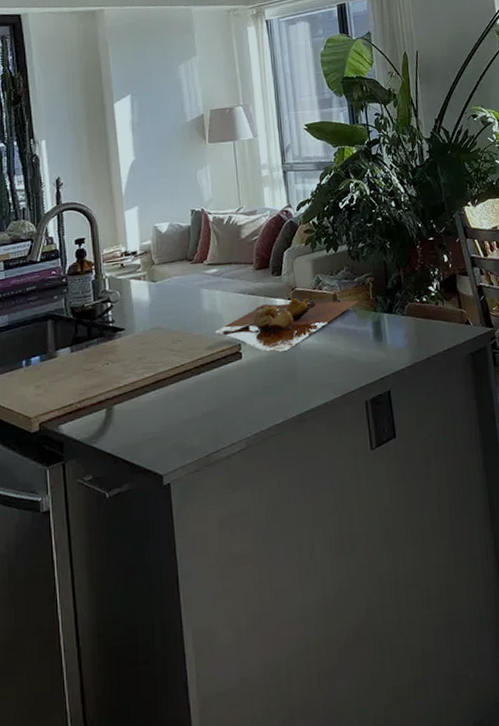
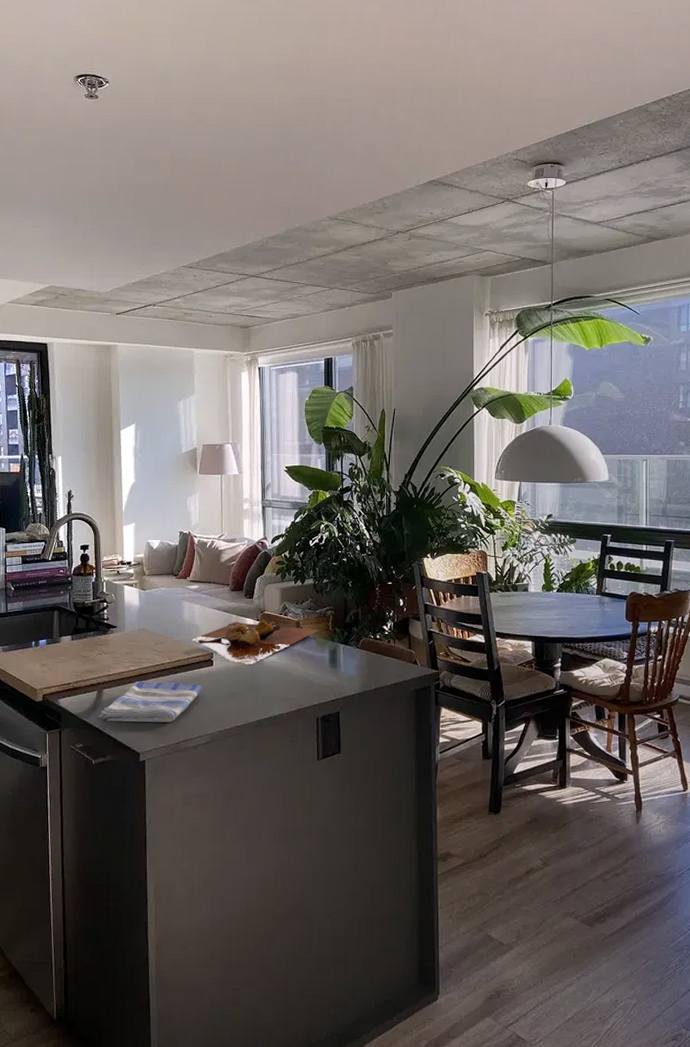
dish towel: none [110,382,233,443] -> present [99,681,203,722]

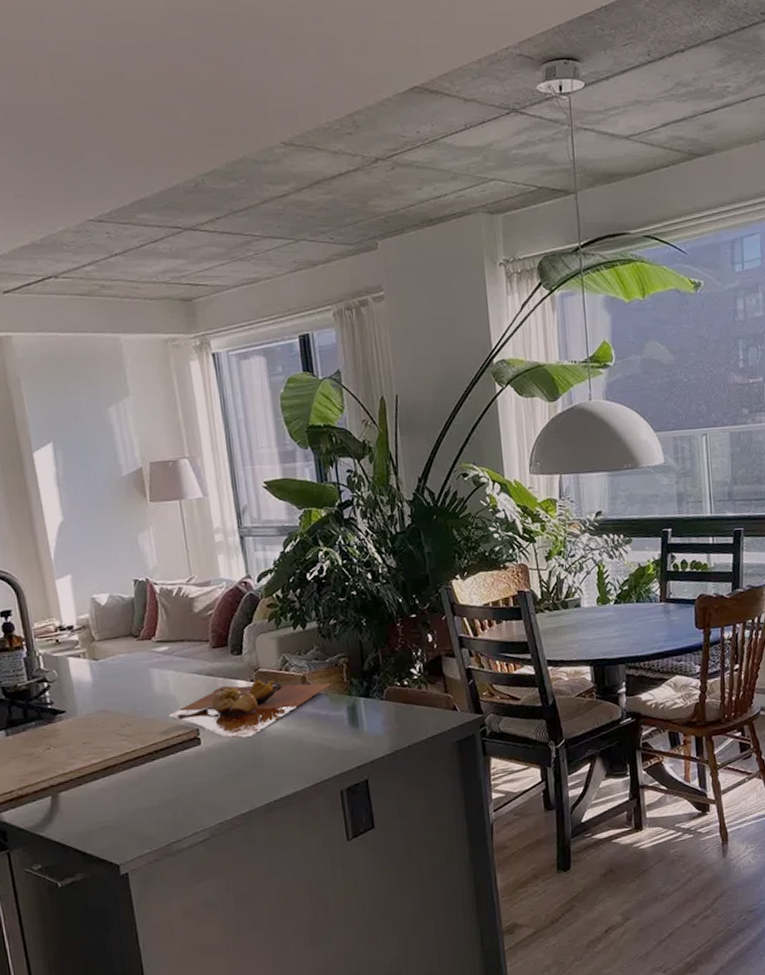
dish towel: present [99,681,203,722] -> none [58,770,192,831]

